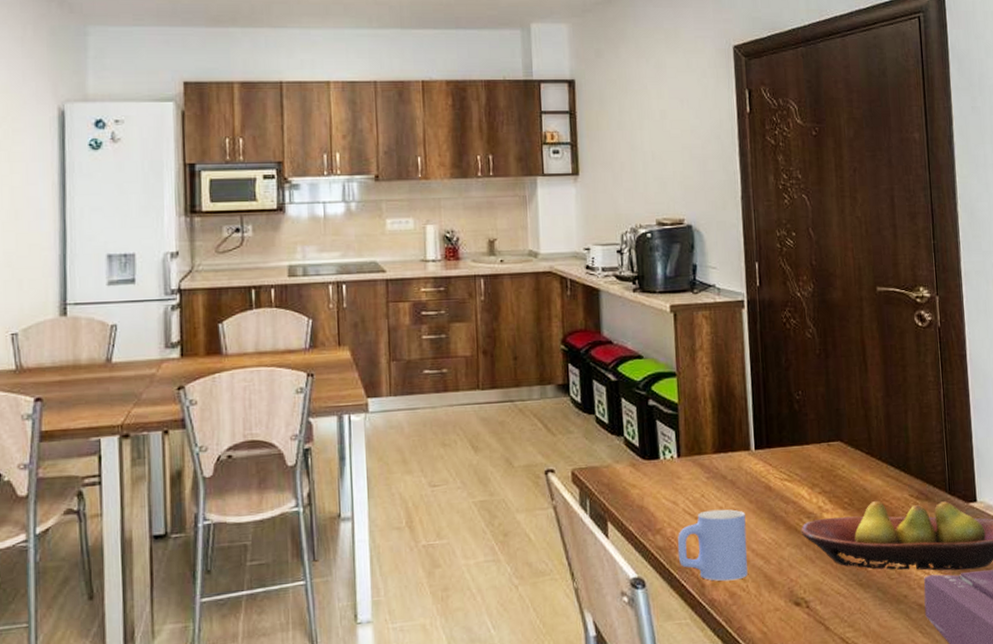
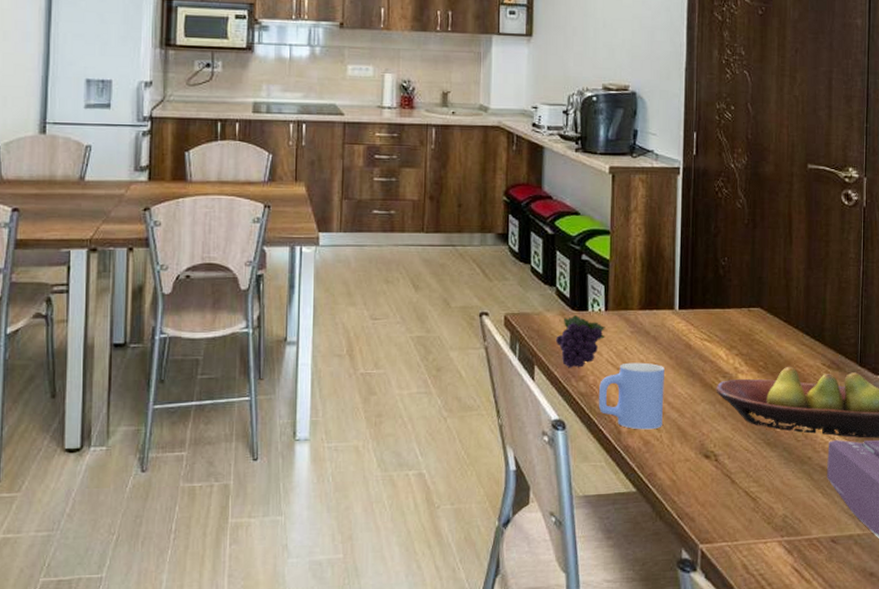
fruit: none [627,465,680,521] -> present [555,315,605,368]

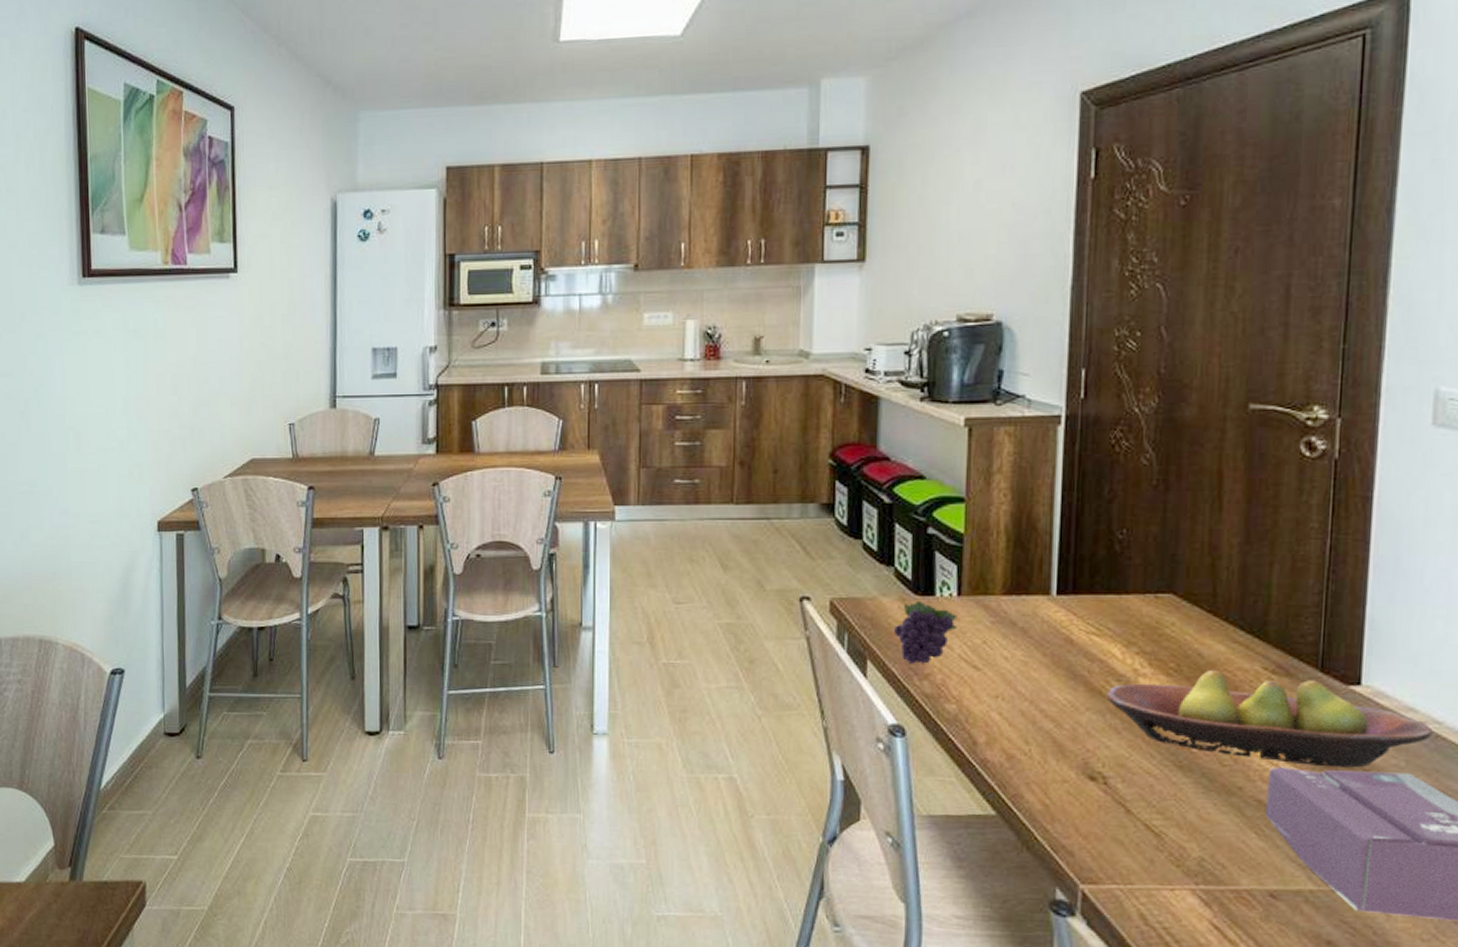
mug: present [598,362,664,430] -> none [947,659,1036,742]

